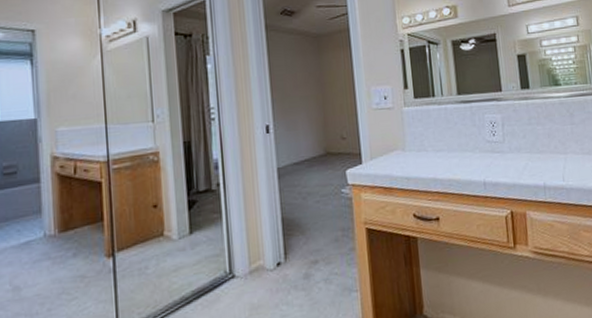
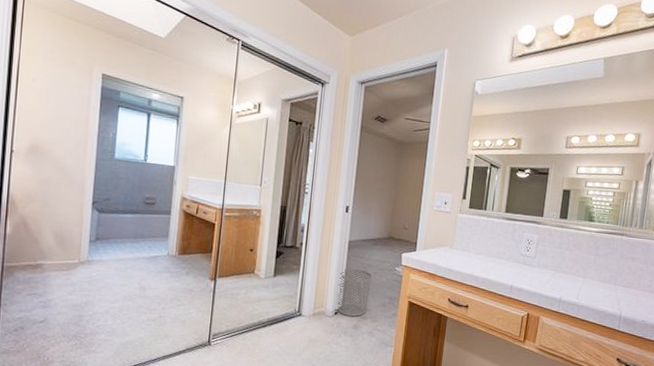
waste bin: none [274,200,317,265] -> present [337,268,372,317]

